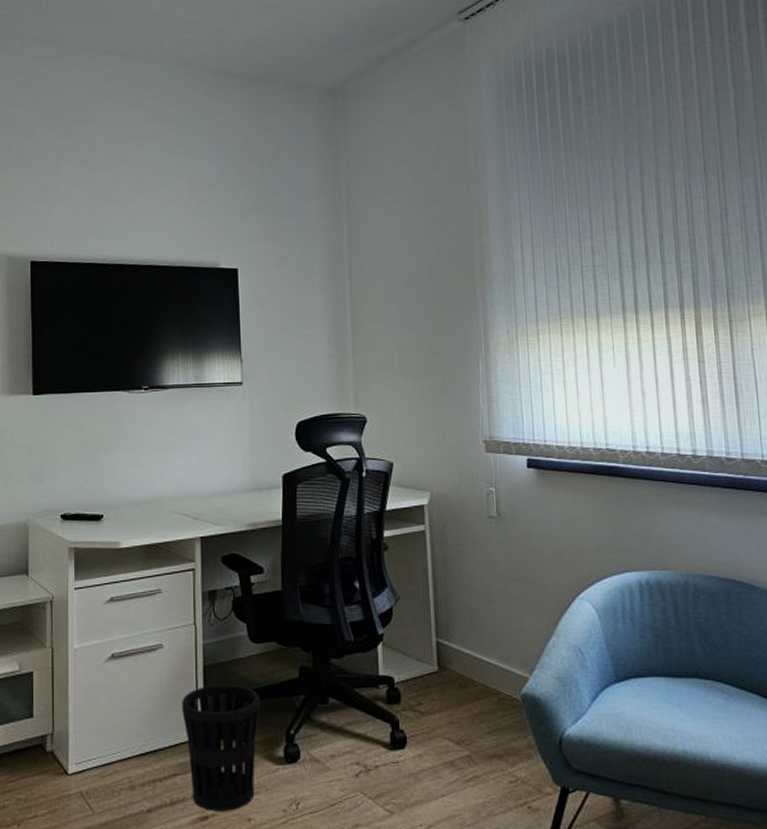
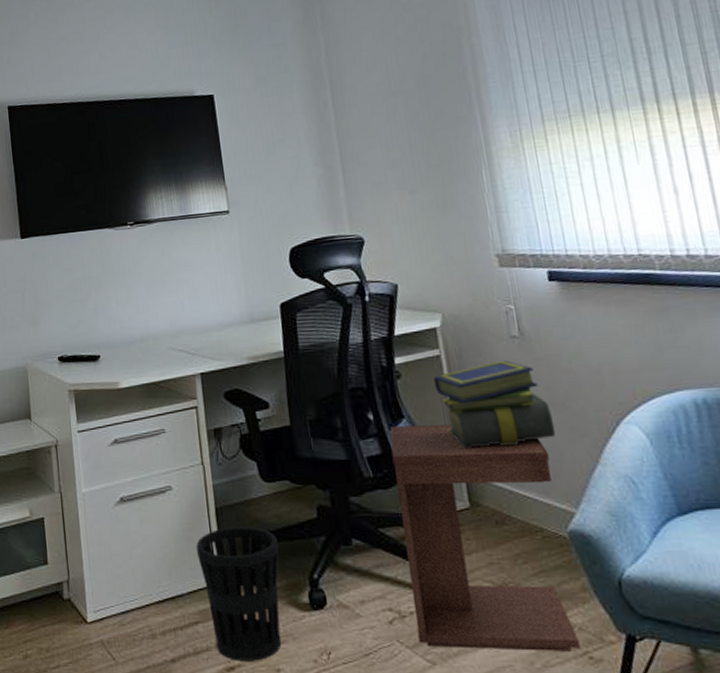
side table: none [372,594,522,802] -> present [390,424,581,652]
stack of books: none [417,539,520,616] -> present [433,361,556,448]

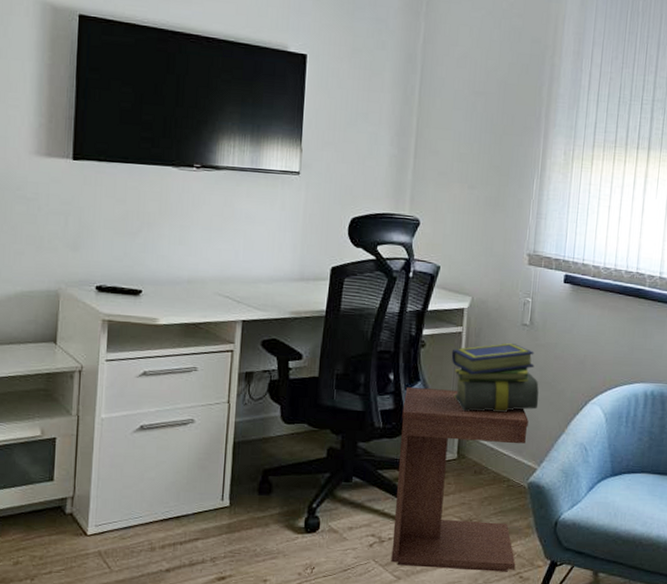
wastebasket: present [196,527,282,661] -> none [208,459,286,573]

